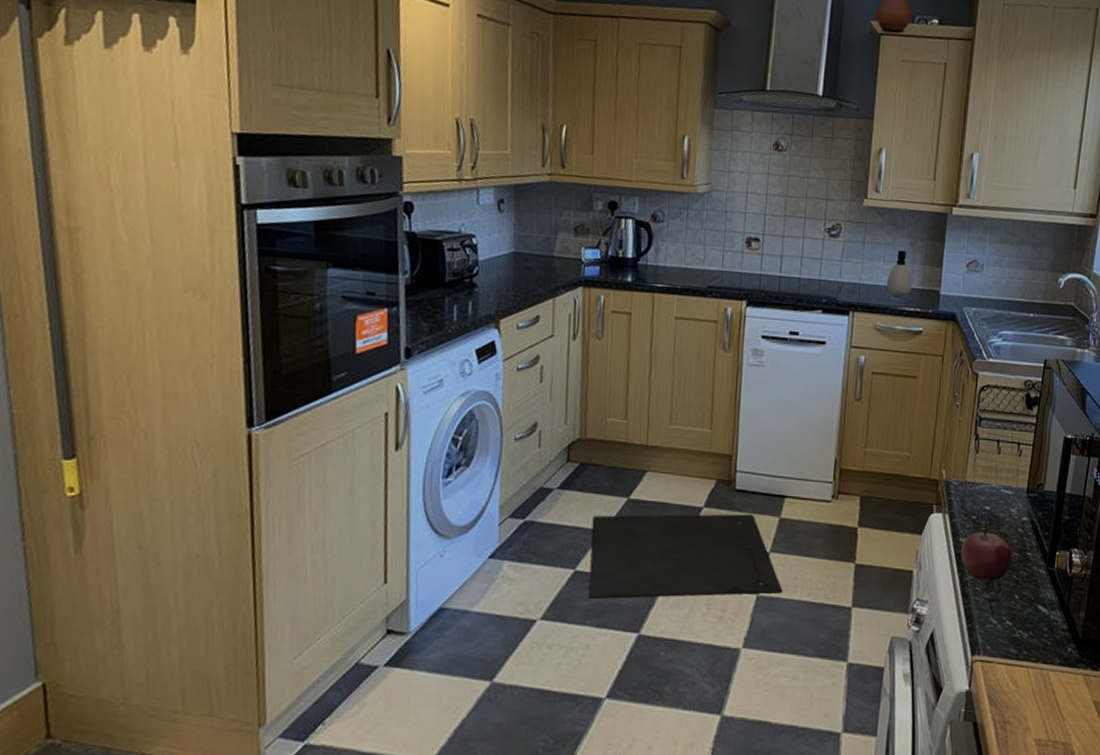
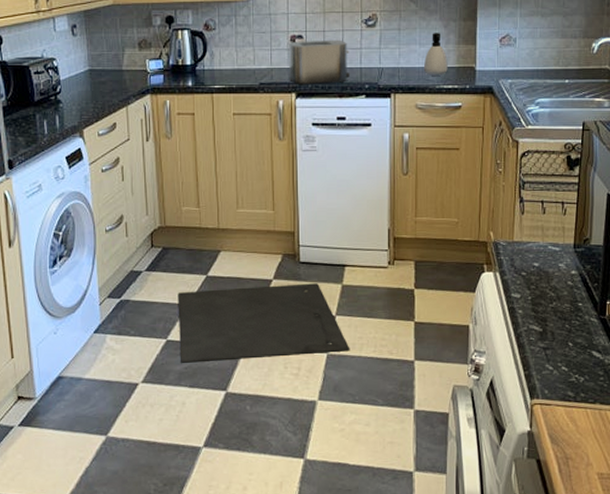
toaster: none [741,244,809,296] -> present [289,39,350,85]
fruit: present [961,527,1012,581] -> none [514,283,563,331]

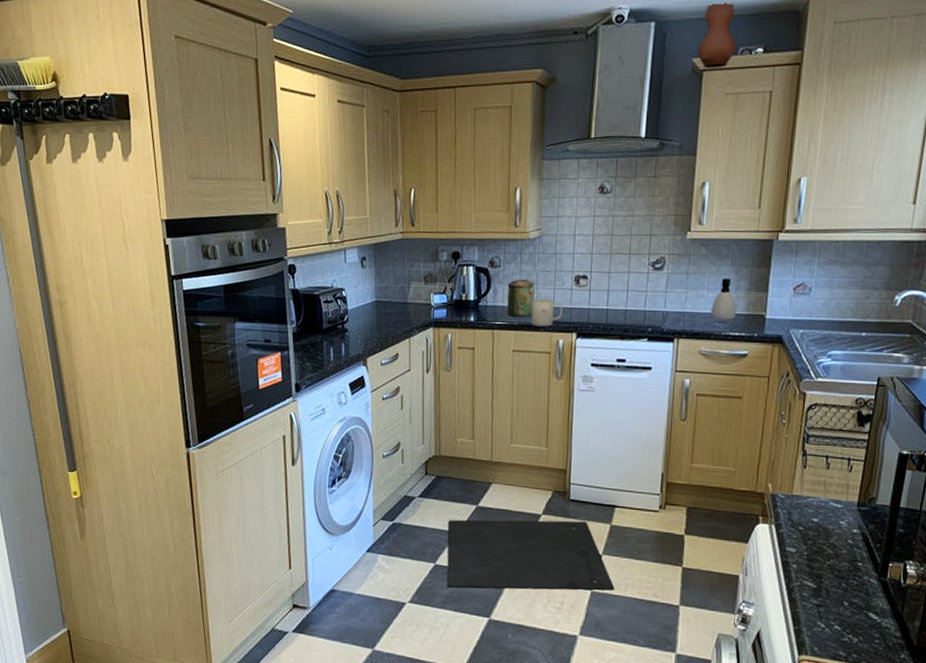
canister: none [225,41,251,79] -> present [507,279,535,317]
mug: none [249,60,281,88] -> present [531,298,563,327]
toaster: present [289,39,350,85] -> none [571,281,634,326]

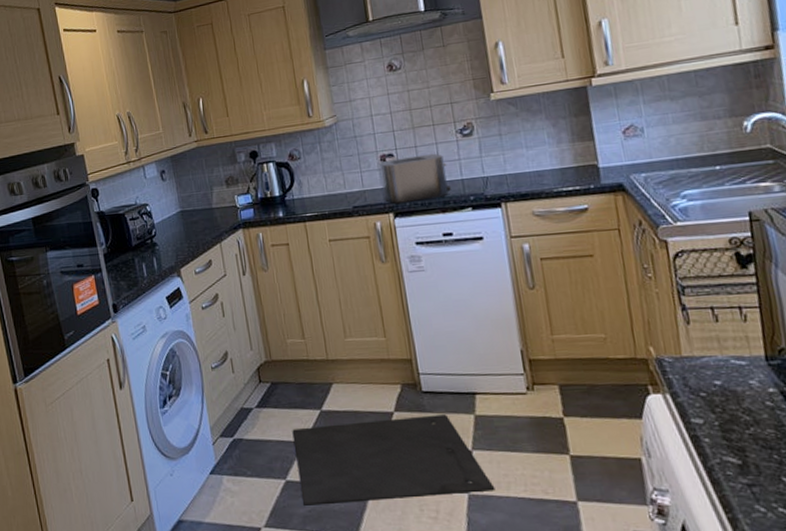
canister: present [507,279,535,317] -> none [312,166,343,206]
mug: present [531,298,563,327] -> none [340,182,375,213]
toaster: none [571,281,634,326] -> present [379,153,451,205]
soap dispenser: present [710,278,737,322] -> none [534,133,565,179]

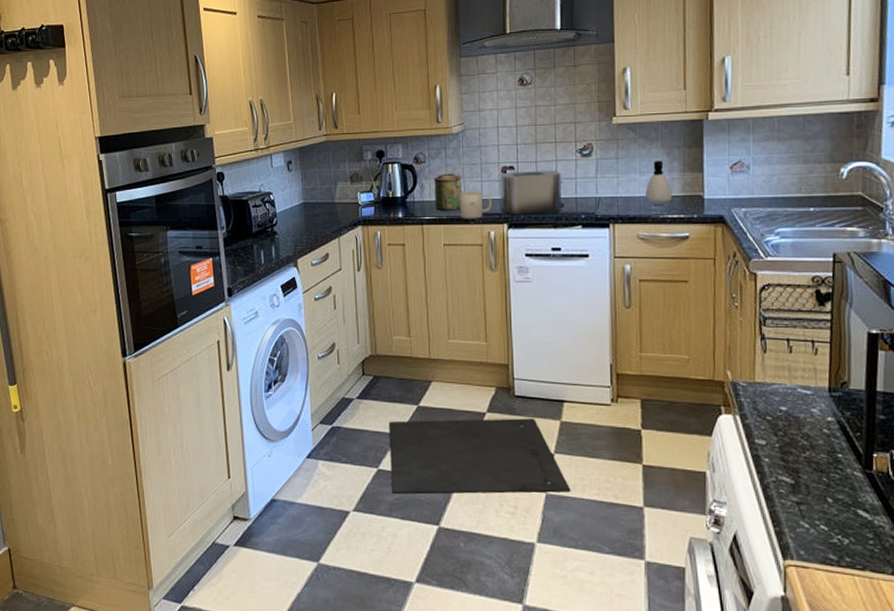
canister: none [312,166,343,206] -> present [434,173,462,211]
mug: none [340,182,375,213] -> present [459,191,492,219]
soap dispenser: none [534,133,565,179] -> present [644,161,672,205]

